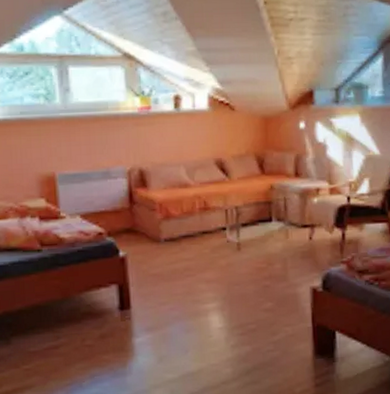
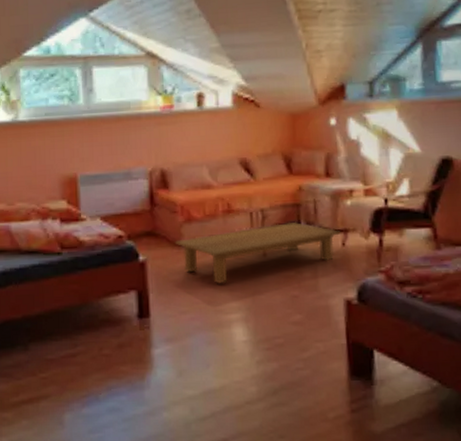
coffee table: none [154,218,308,277] -> present [174,221,341,284]

